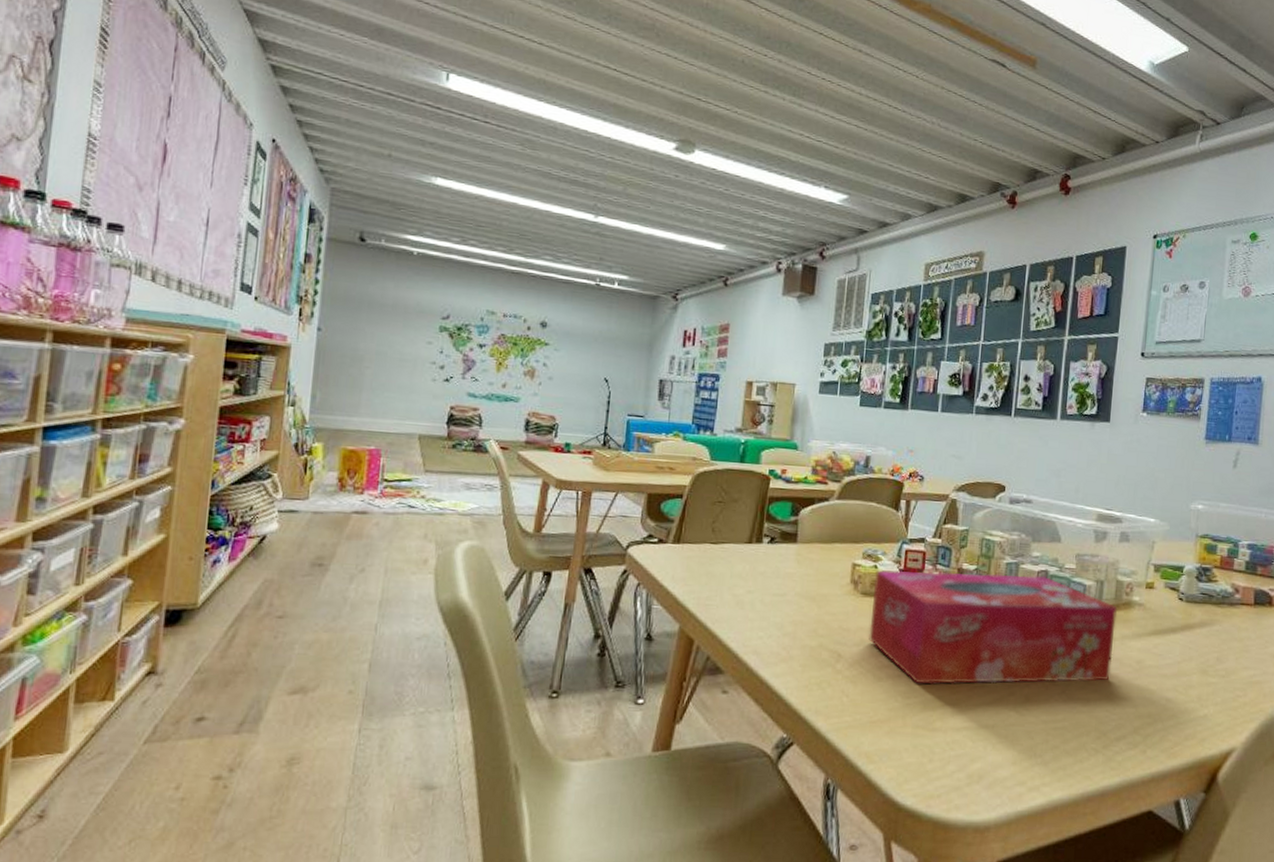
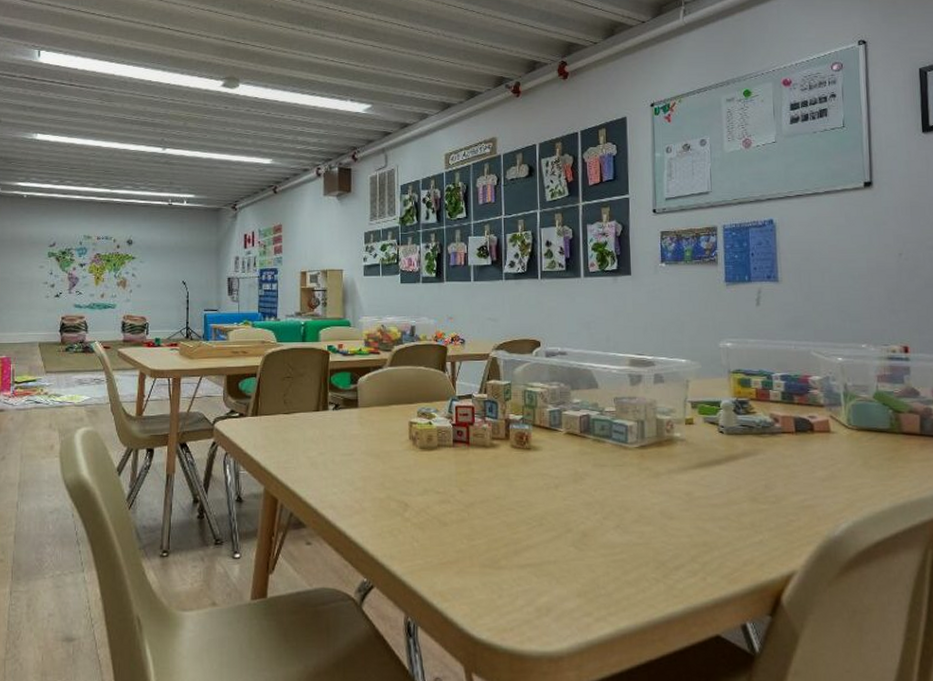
tissue box: present [869,570,1118,685] -> none [430,421,662,527]

